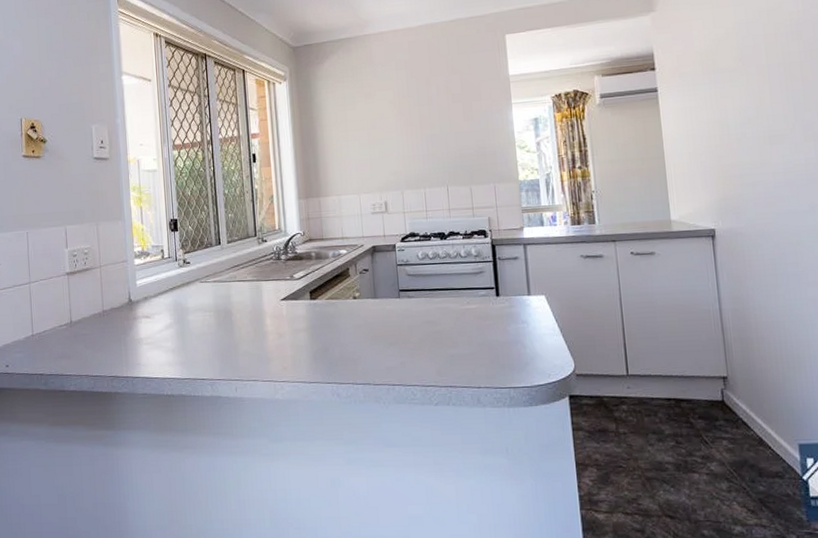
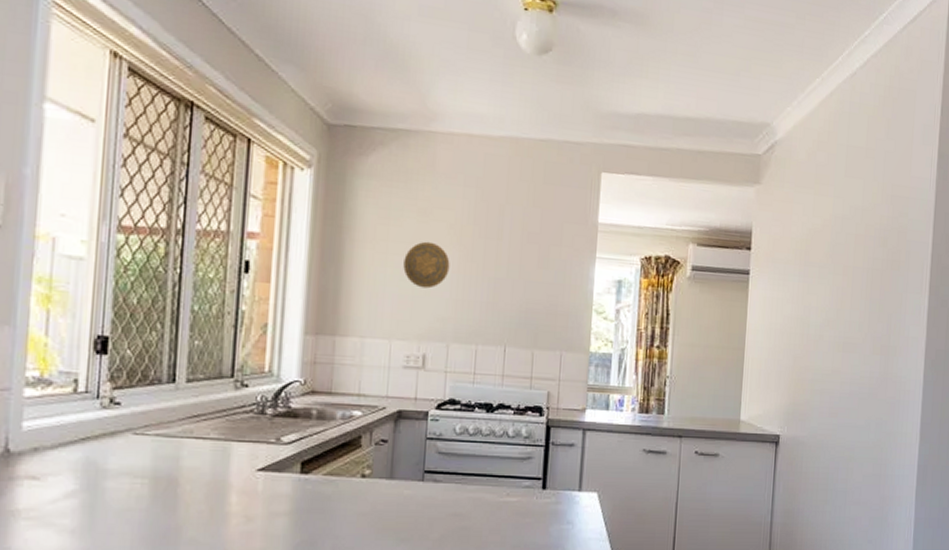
decorative plate: none [360,116,395,152] -> present [403,241,450,289]

